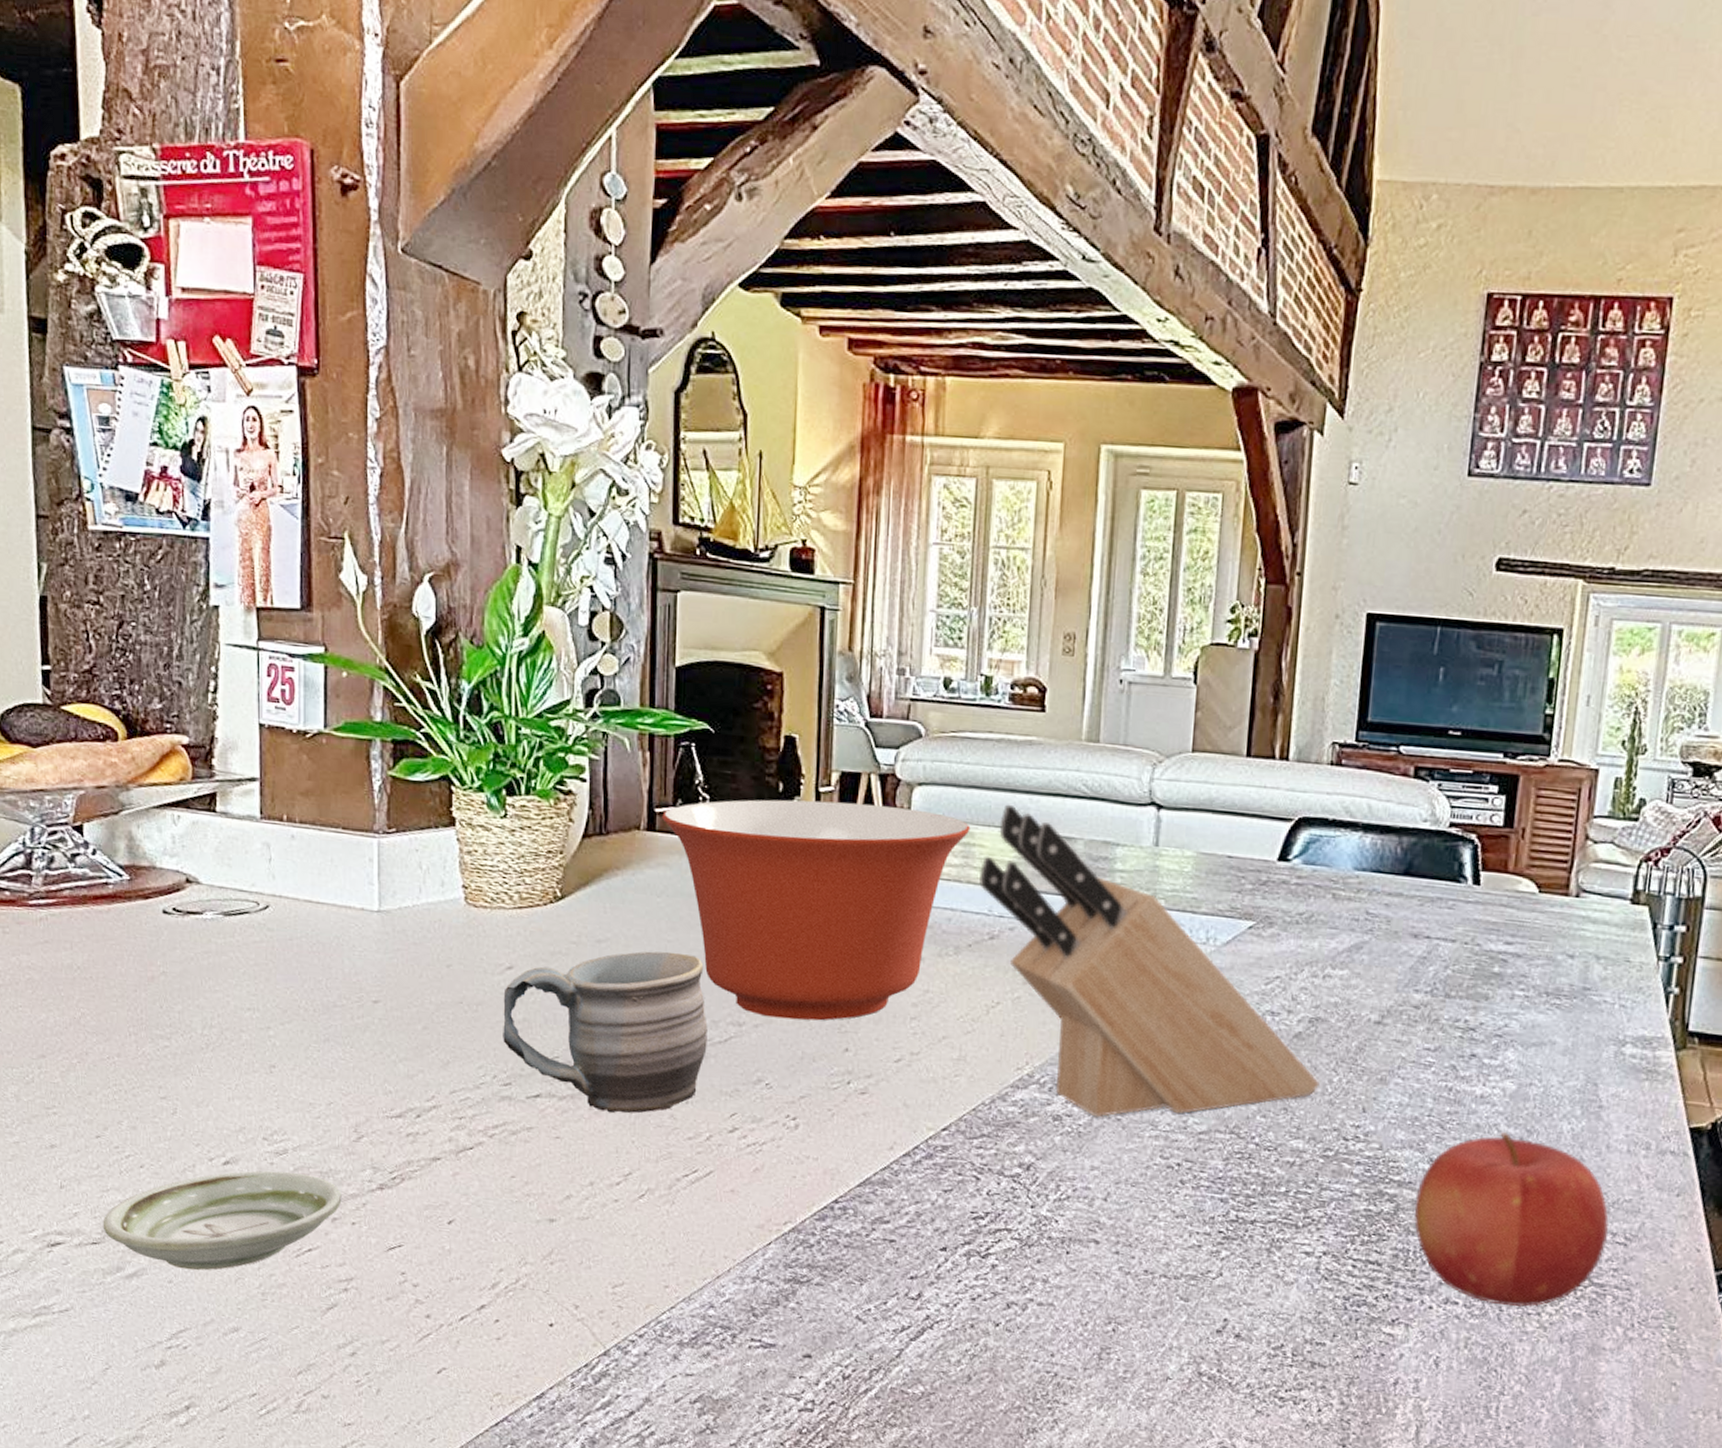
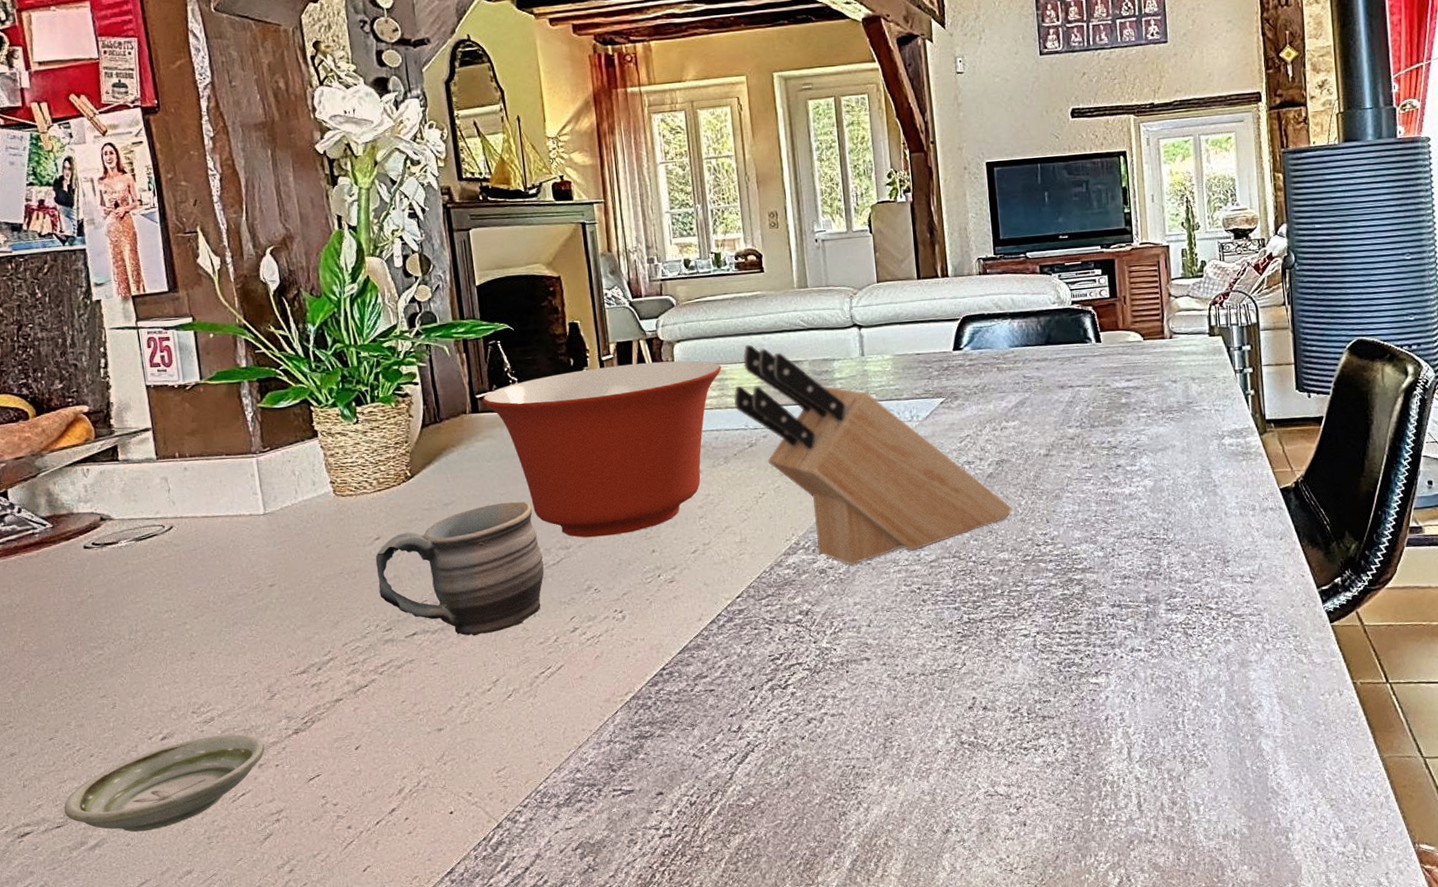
fruit: present [1413,1132,1609,1307] -> none [1096,517,1238,645]

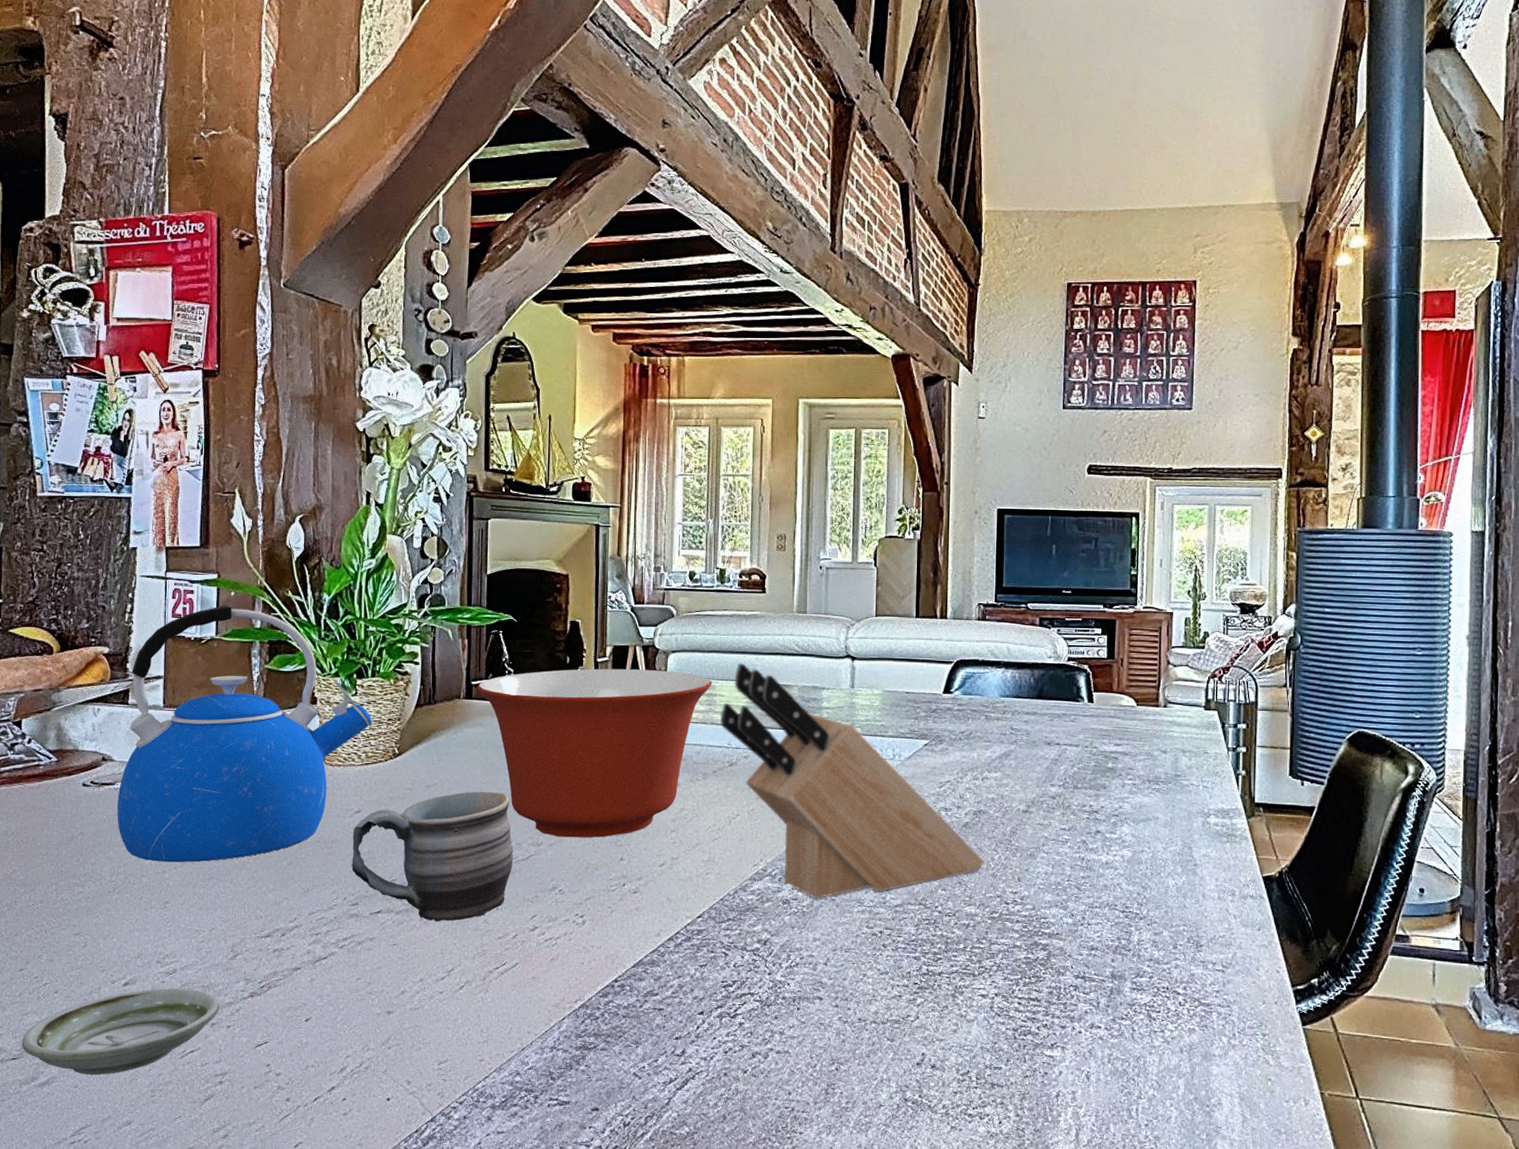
kettle: none [116,348,379,614] -> present [117,605,372,863]

